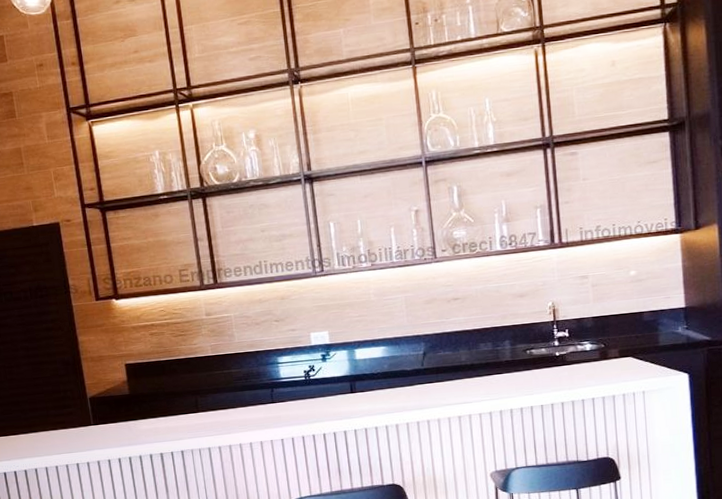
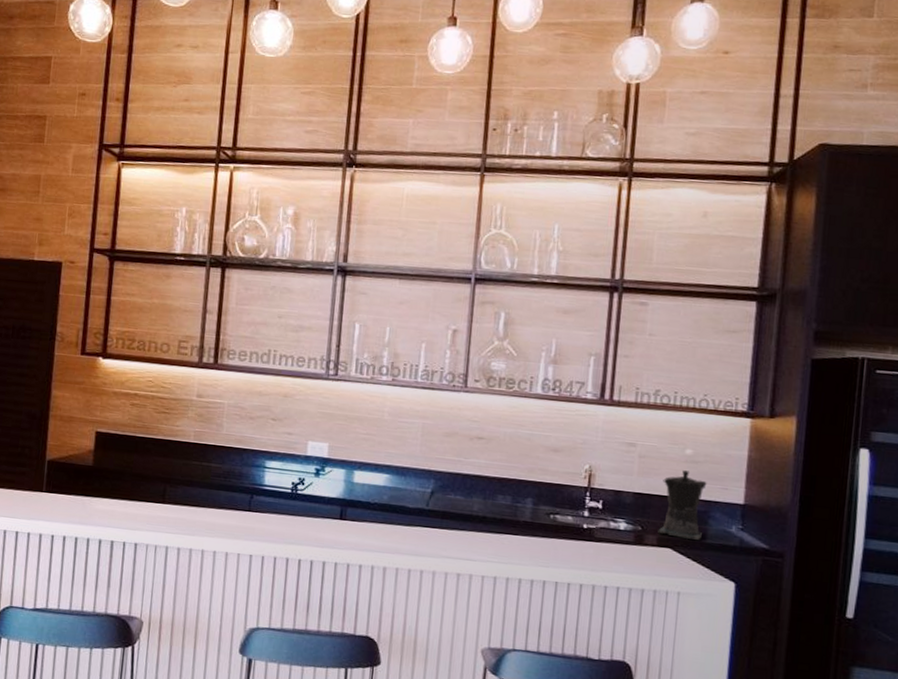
coffee maker: none [615,289,655,347] -> present [658,470,707,540]

